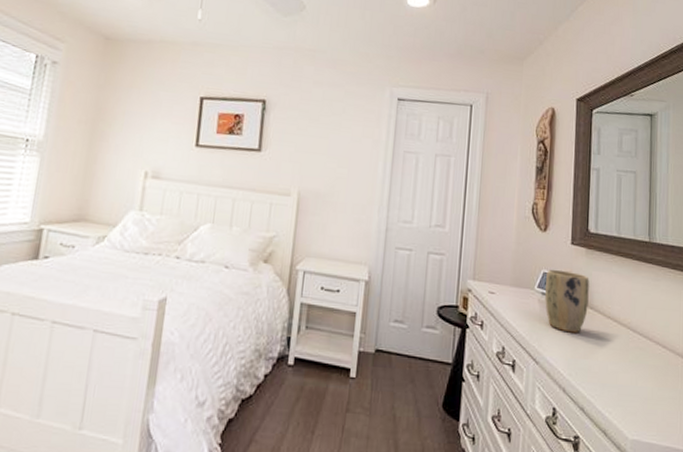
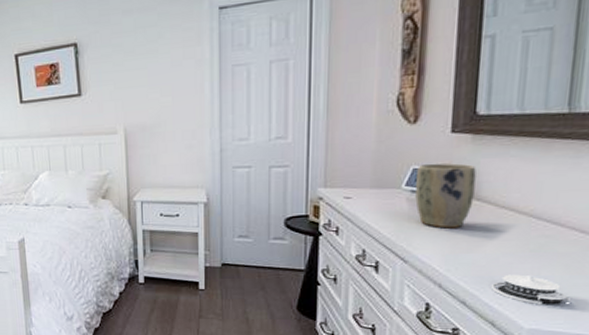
architectural model: none [603,383,660,415] -> present [492,274,570,304]

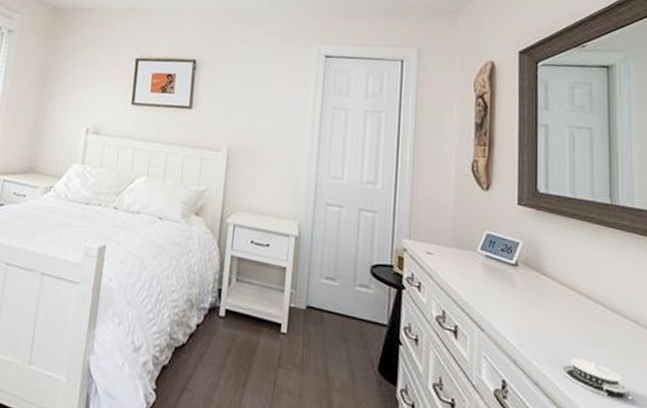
plant pot: present [415,163,476,229] -> none [488,230,540,301]

